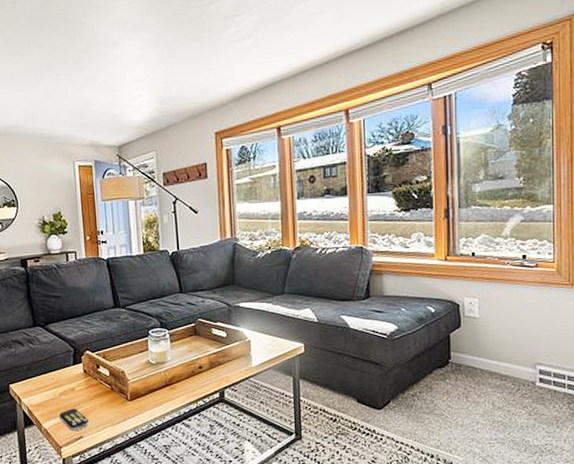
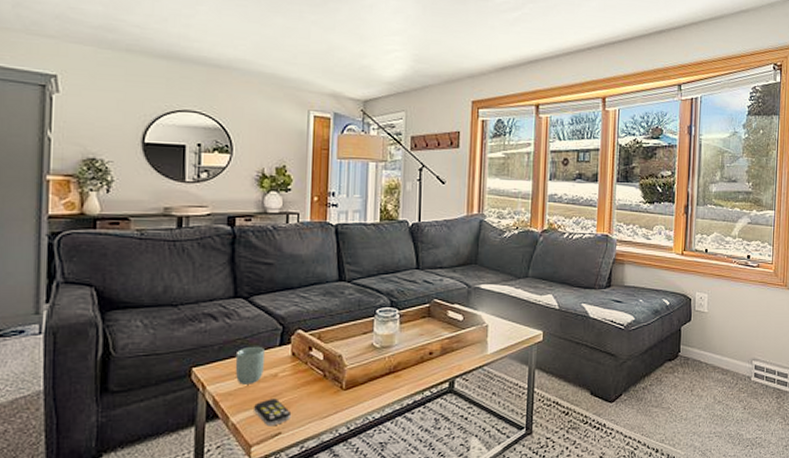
cup: none [40,365,64,397] -> present [235,346,264,385]

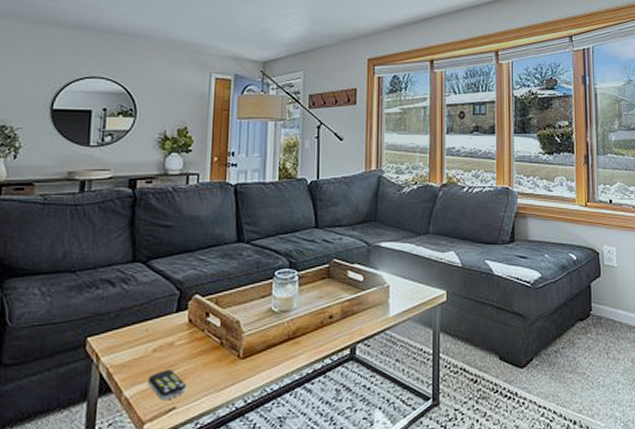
cup: present [235,346,264,385] -> none [130,312,161,355]

